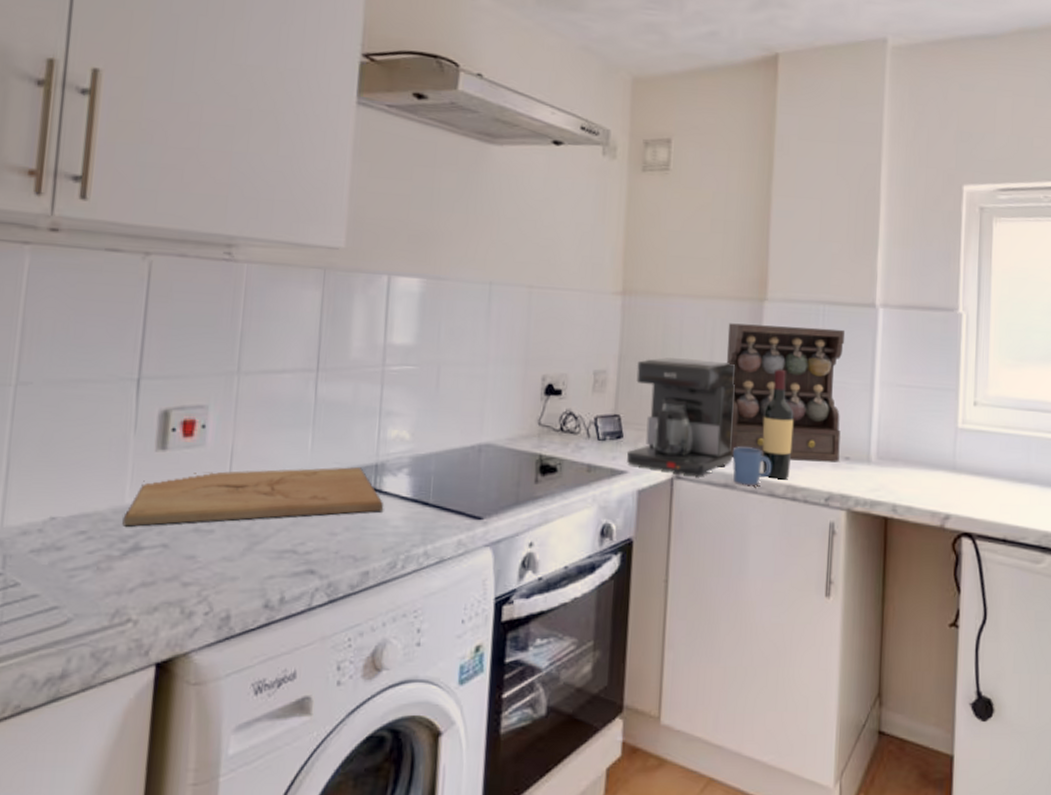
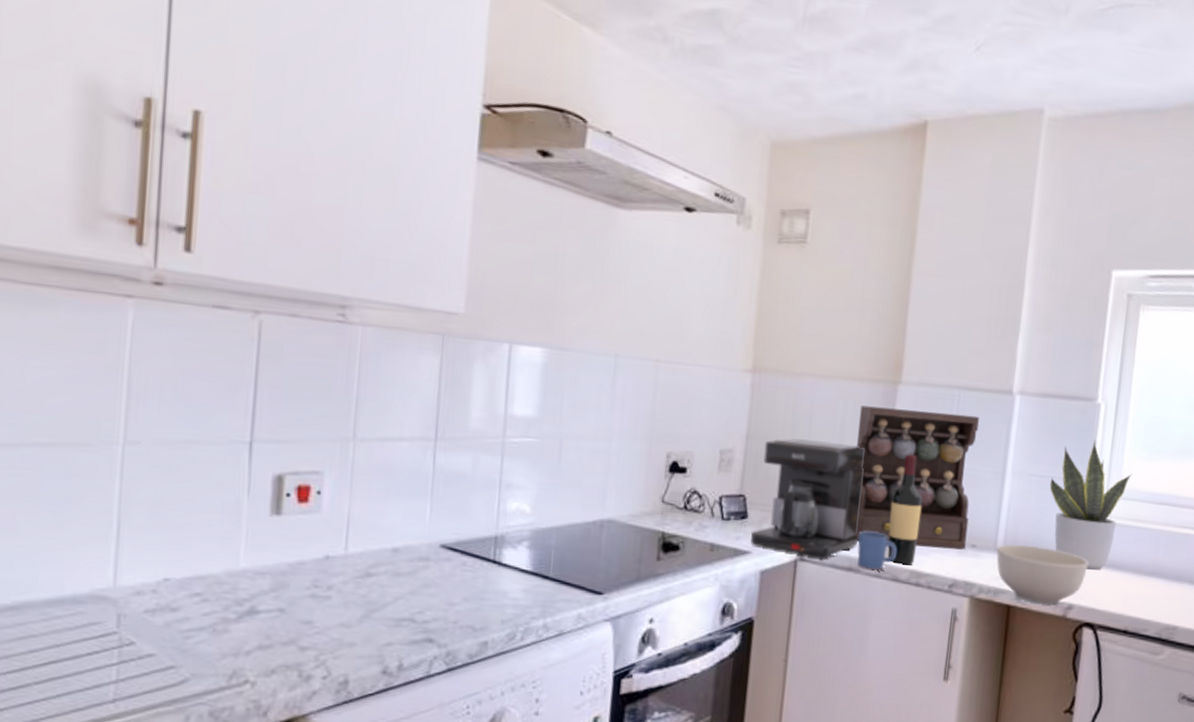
cutting board: present [122,467,384,527] -> none [237,538,503,590]
bowl: none [870,455,963,516] -> present [996,544,1089,605]
potted plant: none [918,349,999,478] -> present [1049,440,1132,570]

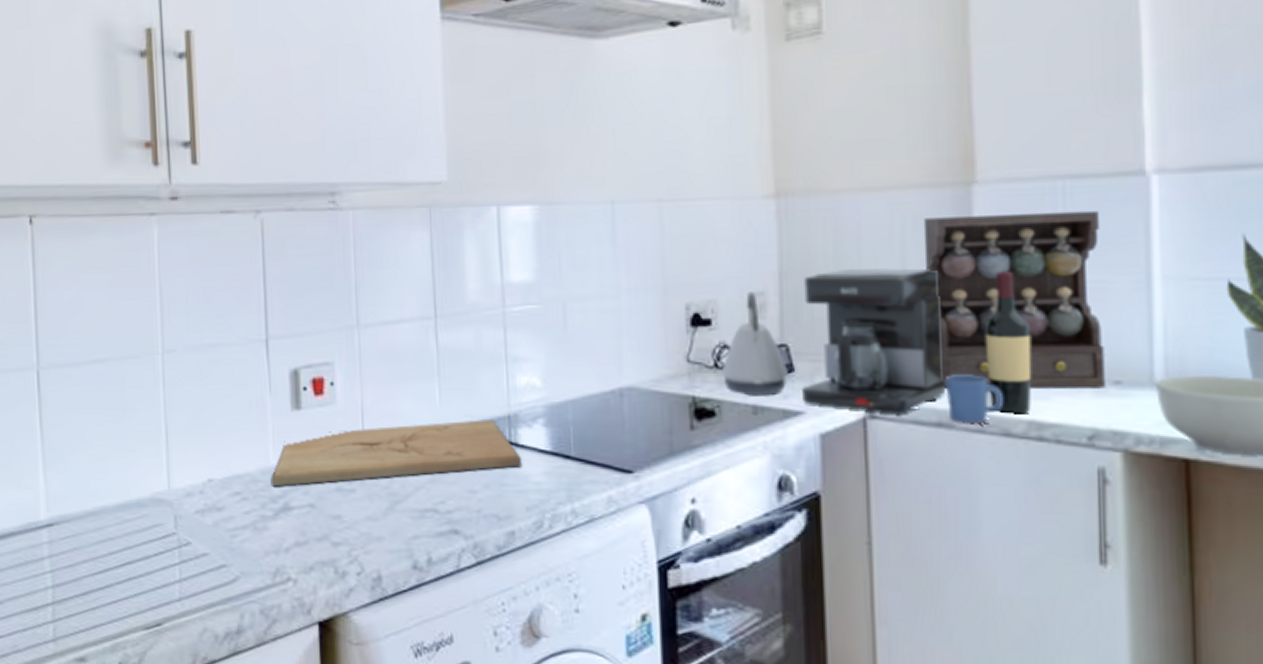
cutting board: none [237,538,503,590] -> present [271,420,523,487]
kettle: none [689,448,743,537] -> present [721,292,788,396]

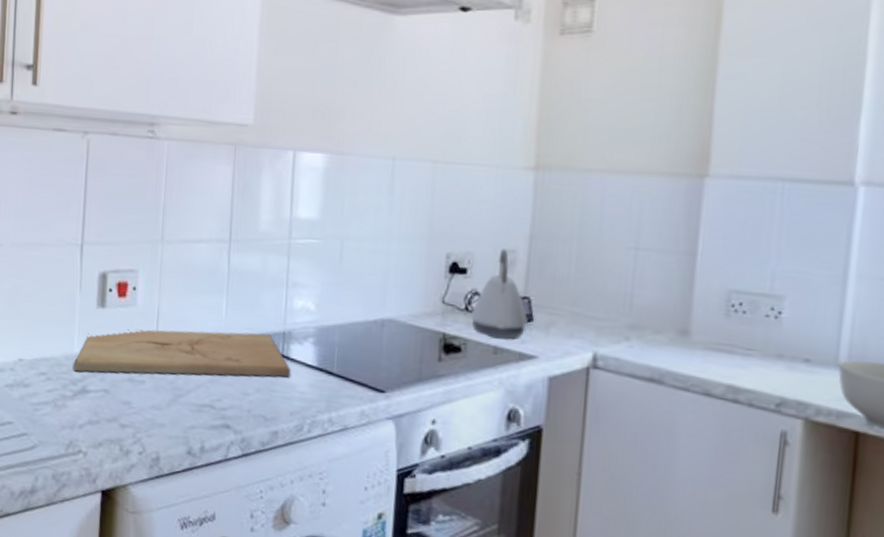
coffee maker: present [802,268,945,415] -> none [537,238,667,368]
spice rack: present [923,210,1105,389] -> none [656,202,811,364]
mug: present [945,375,1004,425] -> none [659,338,709,384]
wine bottle: present [984,271,1032,415] -> none [697,254,739,379]

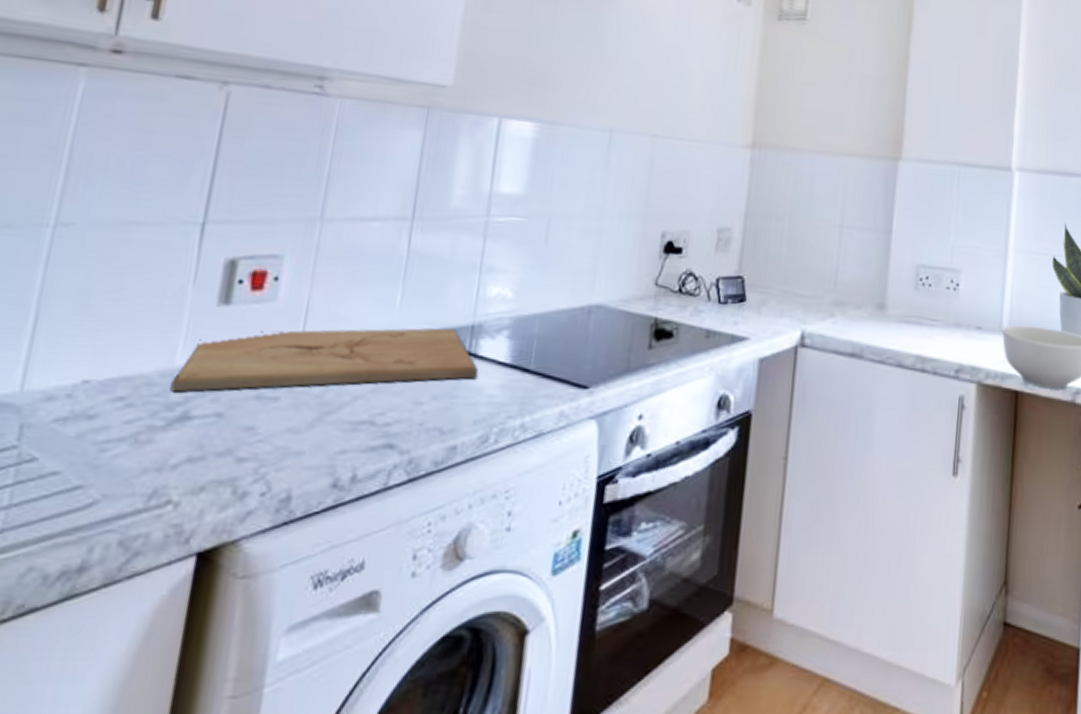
kettle: present [470,249,528,340] -> none [684,227,741,322]

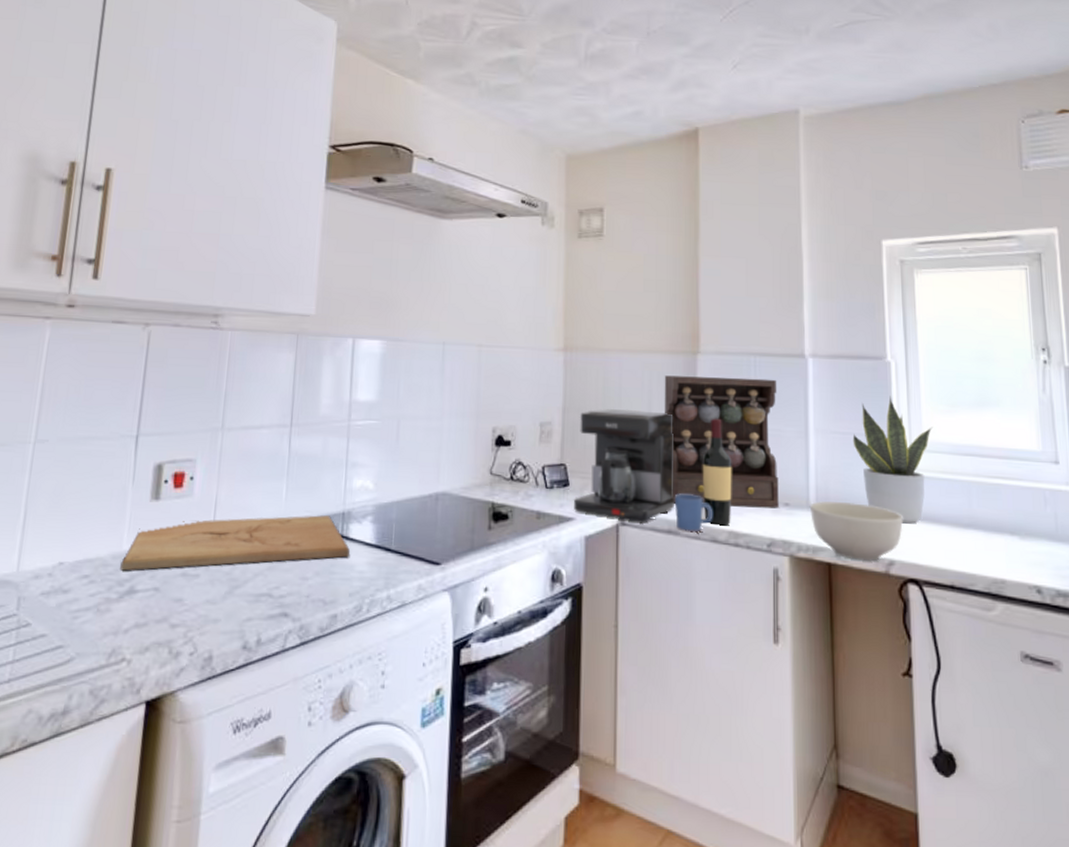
coffee maker: none [749,216,868,345] -> present [574,409,674,523]
spice rack: none [858,182,981,332] -> present [664,375,779,508]
mug: none [860,313,901,357] -> present [674,493,713,533]
wine bottle: none [891,231,926,350] -> present [702,418,732,526]

